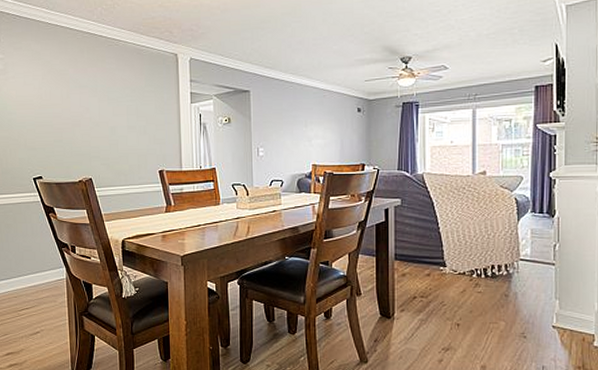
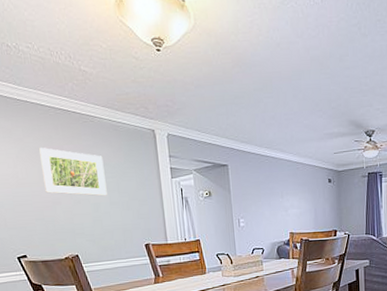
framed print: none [64,70,126,120] -> present [39,148,108,196]

